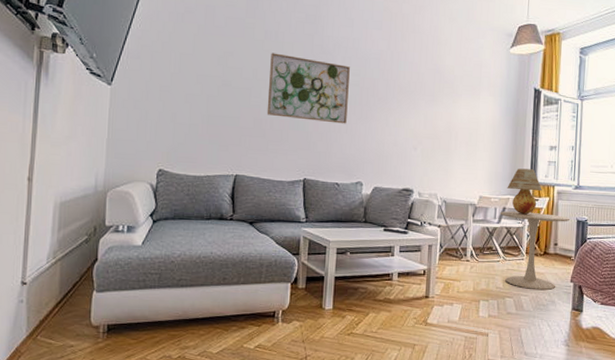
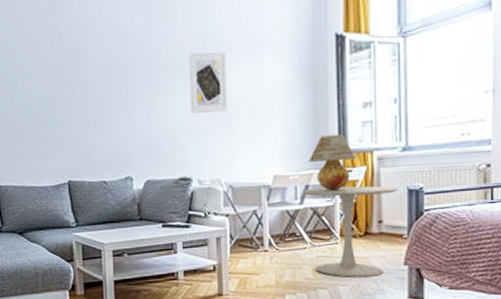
wall art: present [266,53,350,124] -> none [17,50,107,119]
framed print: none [418,82,451,137] -> present [188,52,228,114]

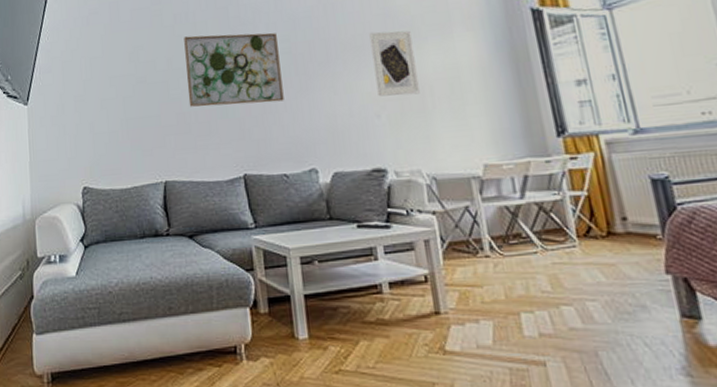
wall art: none [17,50,107,119] -> present [184,32,284,107]
side table: present [302,185,397,278] -> none [520,175,641,291]
table lamp: present [308,134,356,191] -> none [522,116,580,182]

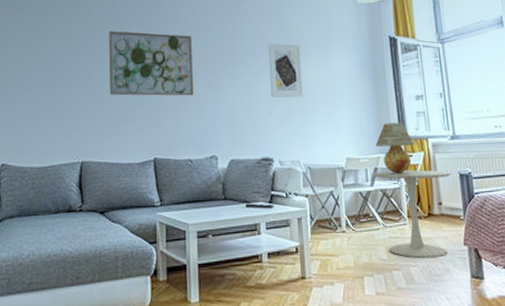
side table: none [520,175,641,291] -> present [371,170,451,259]
table lamp: none [522,116,580,182] -> present [375,122,415,174]

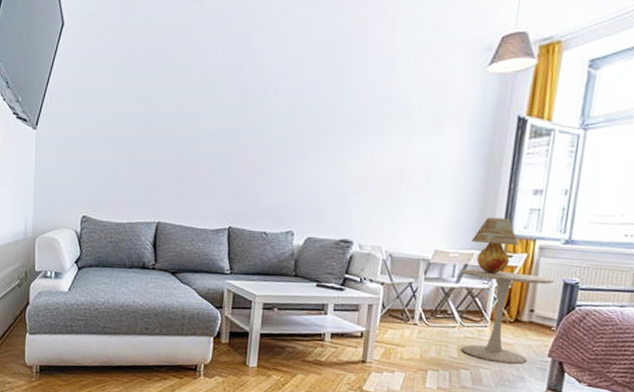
wall art: present [108,31,194,96] -> none [190,87,283,166]
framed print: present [268,43,303,98] -> none [362,113,406,179]

